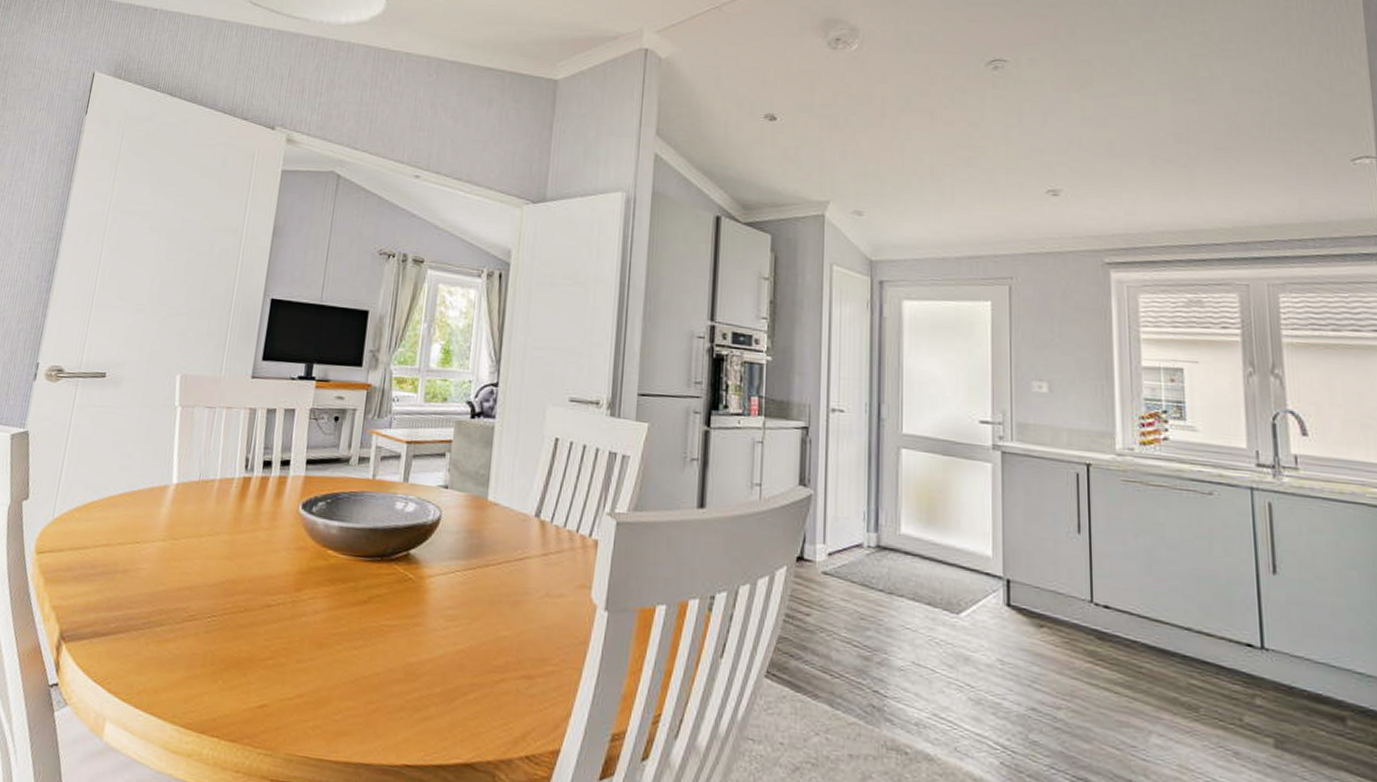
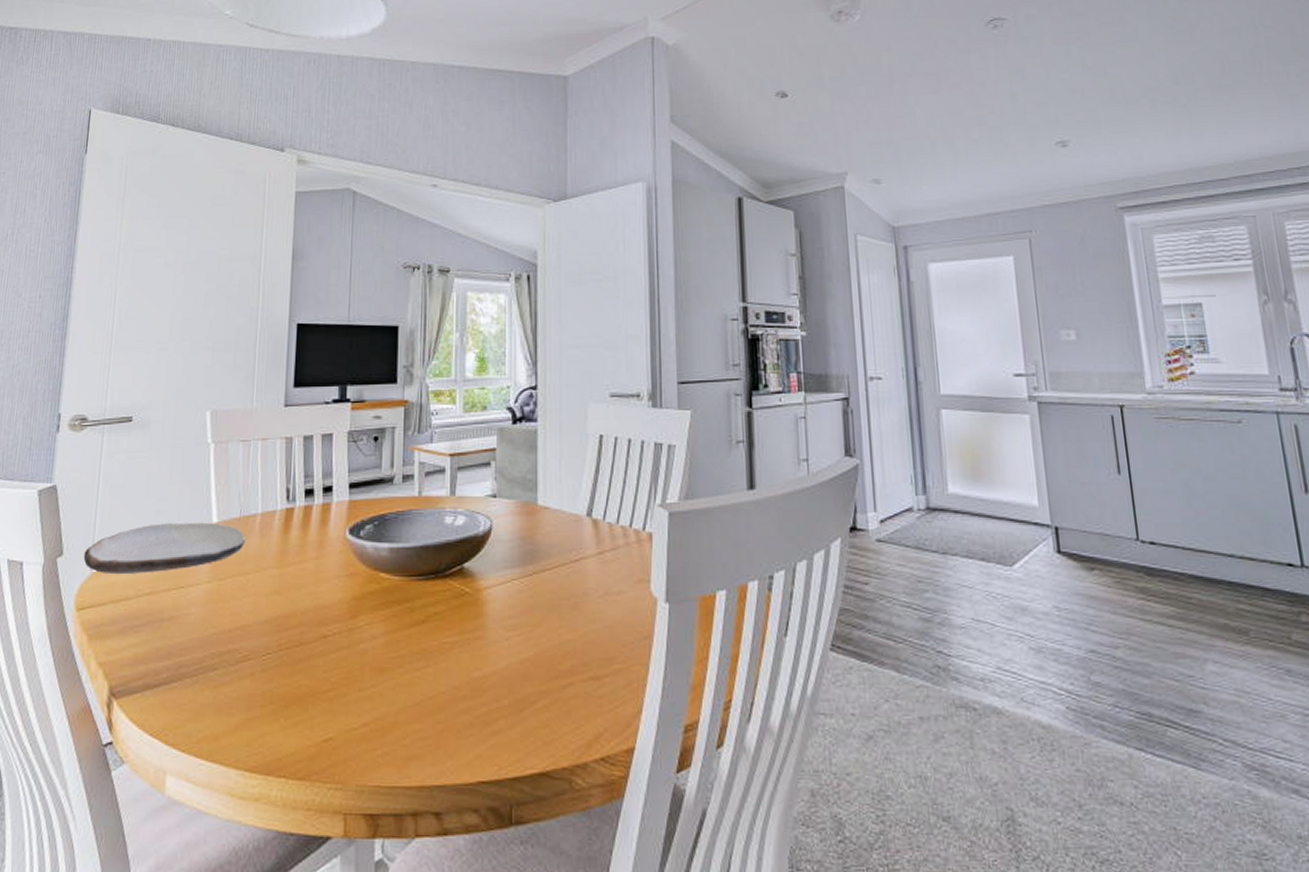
plate: none [47,478,203,526] -> present [83,522,246,574]

